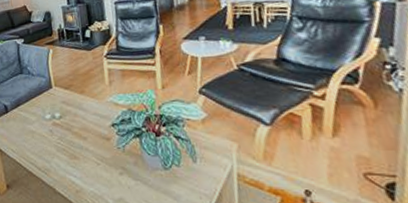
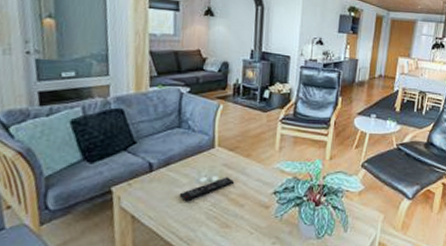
remote control: none [31,113,74,137] -> present [179,177,234,202]

